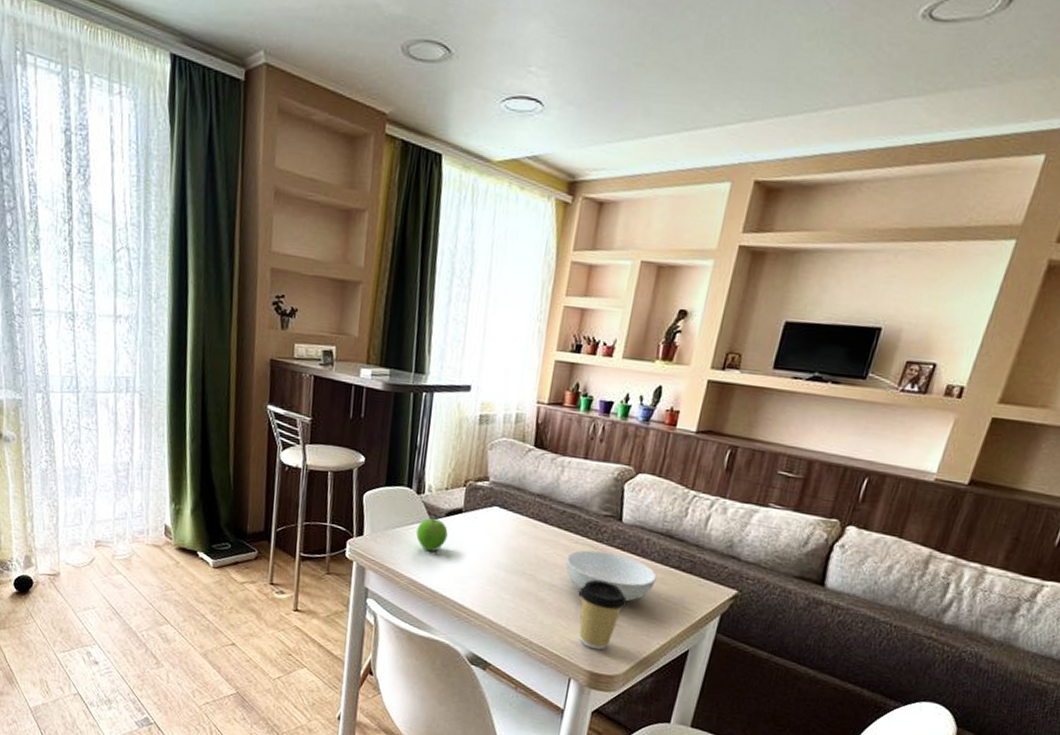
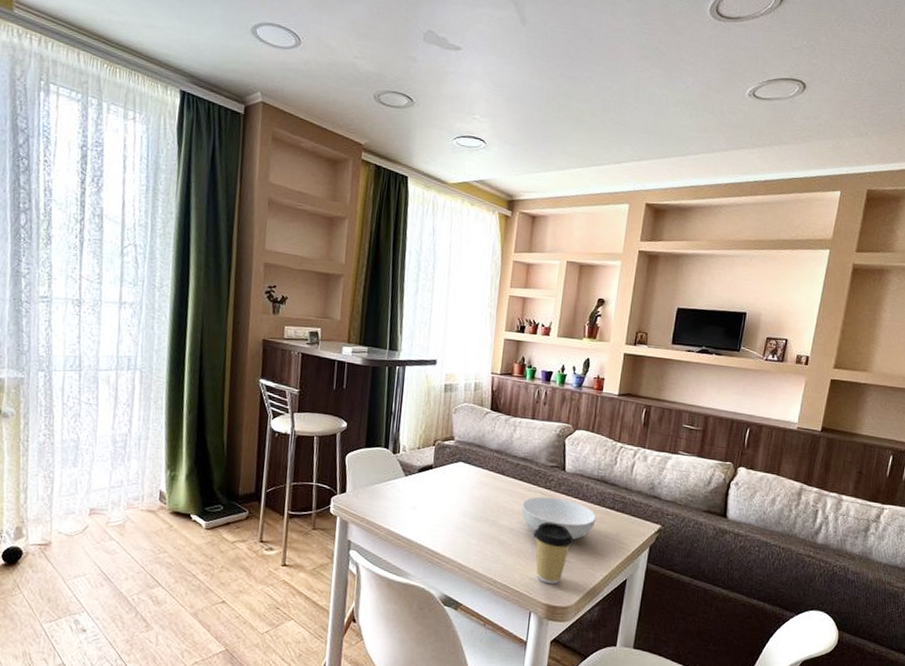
fruit: present [416,518,448,551] -> none [393,475,421,504]

